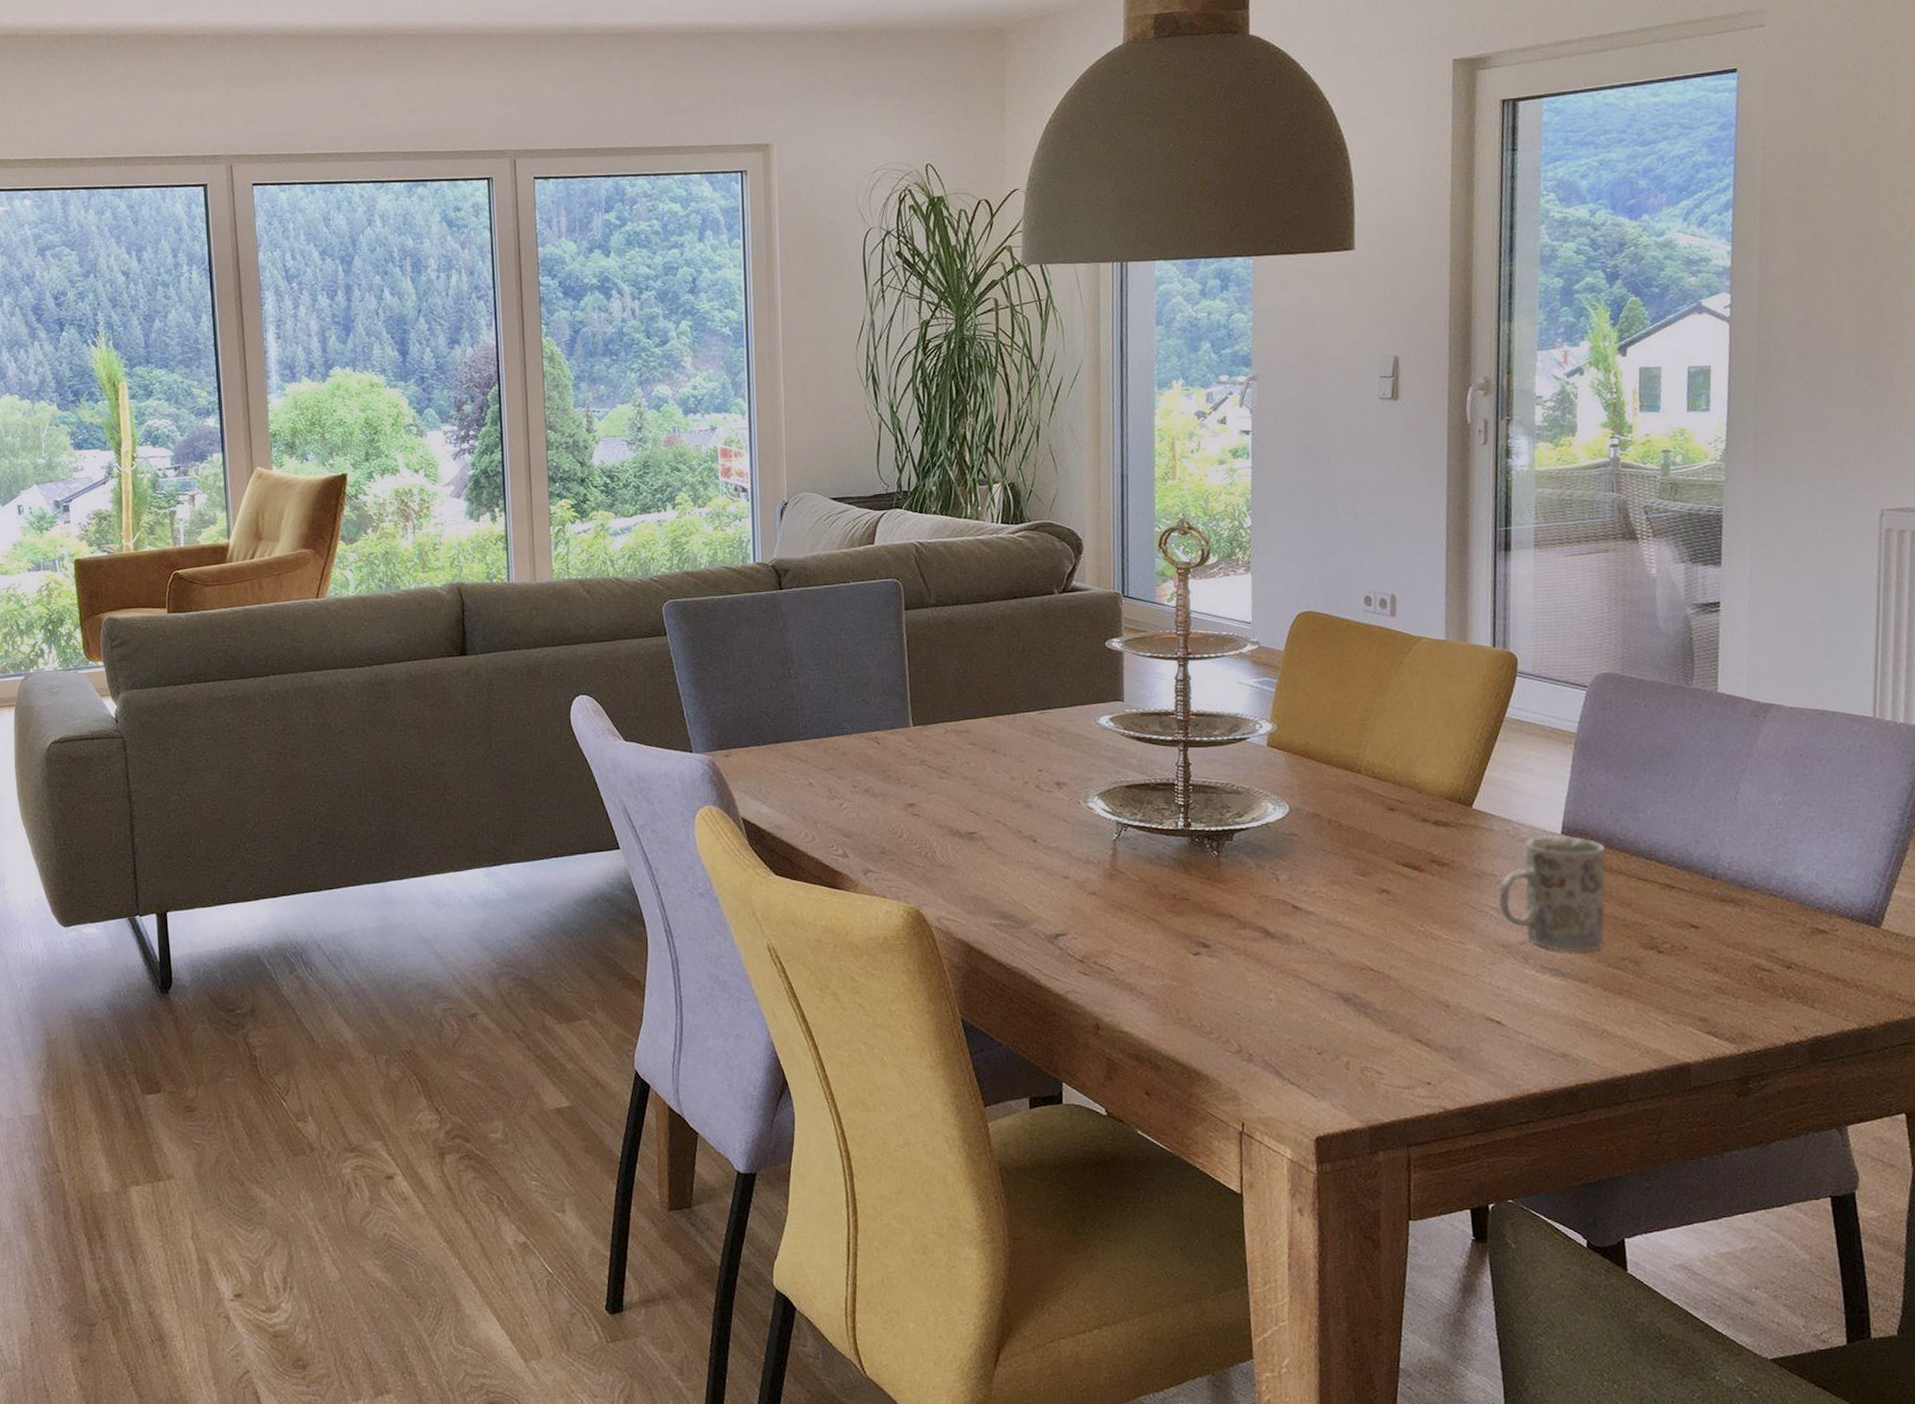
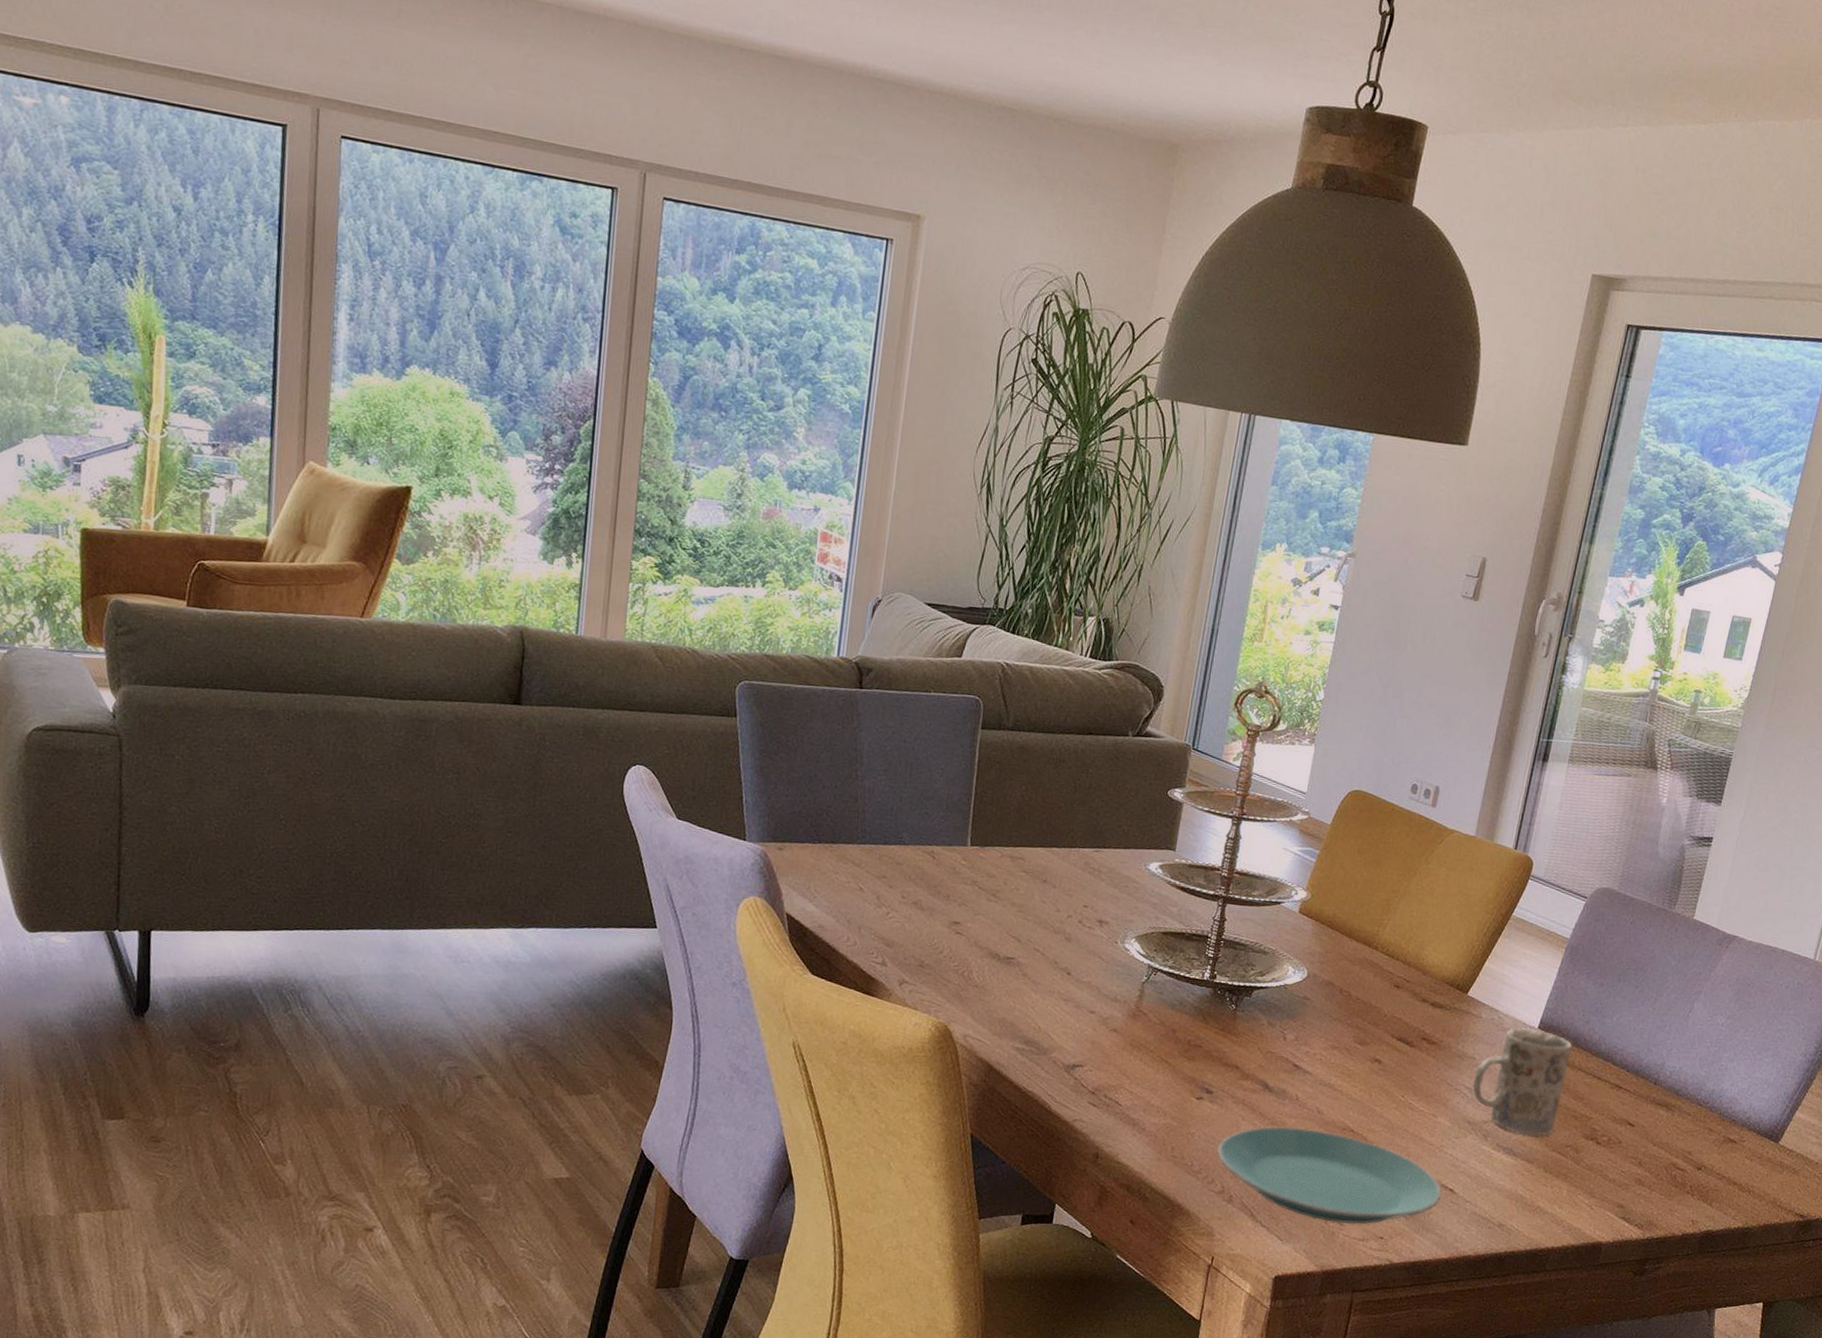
plate: none [1226,973,1489,1072] -> present [1217,1126,1442,1225]

